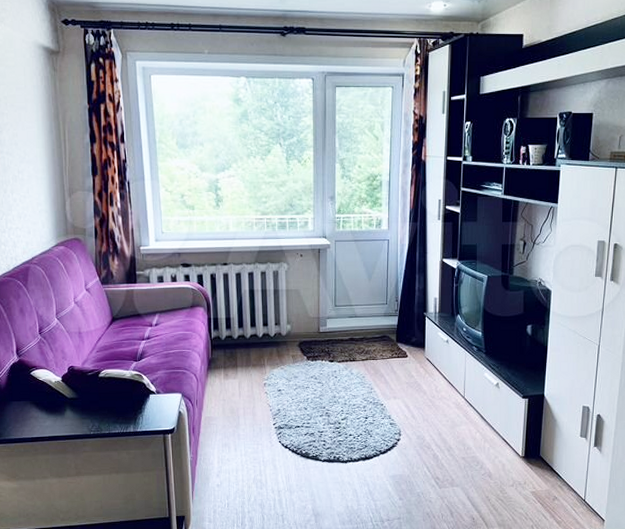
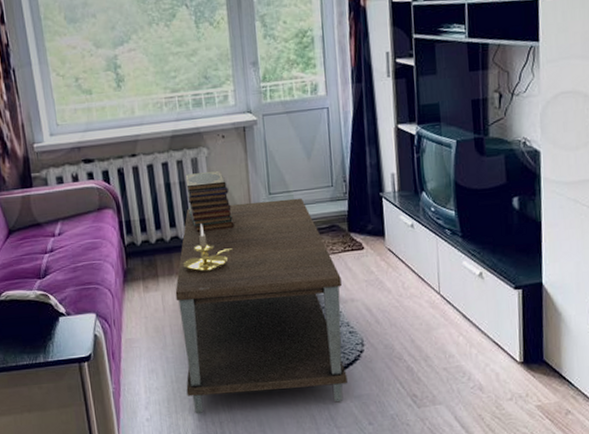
coffee table: none [250,311,387,482] -> present [175,197,347,413]
candle holder: none [258,326,301,366] -> present [182,224,233,273]
book stack: none [267,284,304,333] -> present [185,171,235,233]

